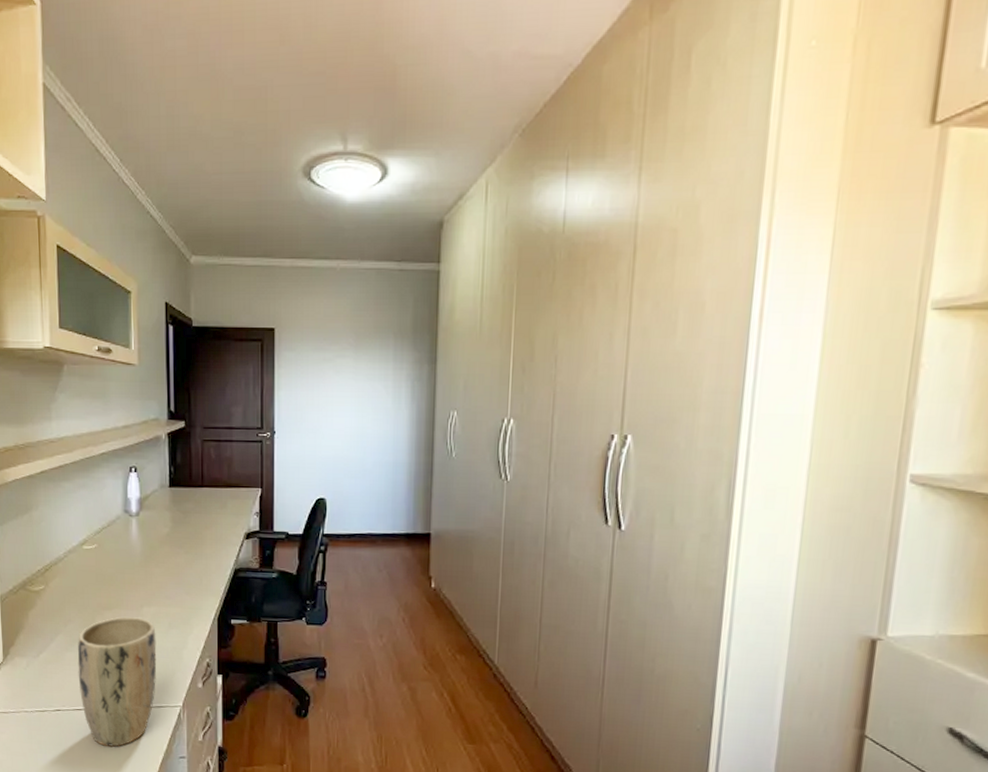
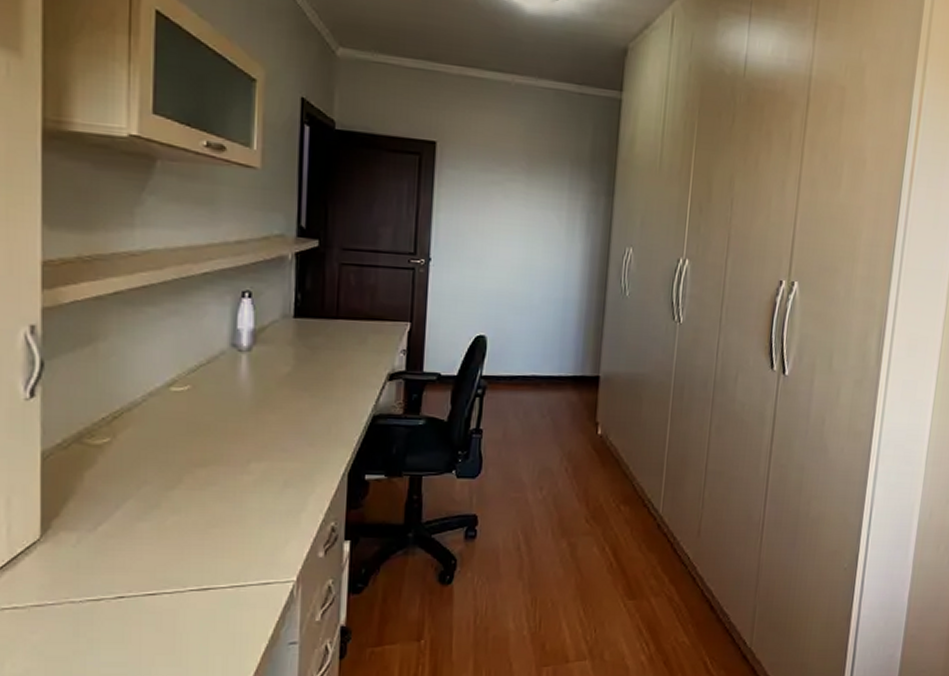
plant pot: present [77,617,157,747] -> none [153,475,266,638]

